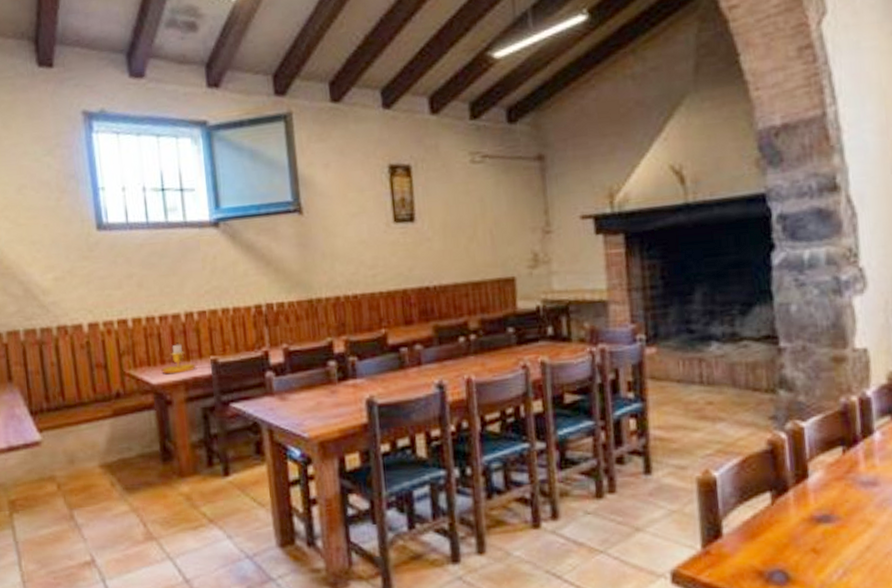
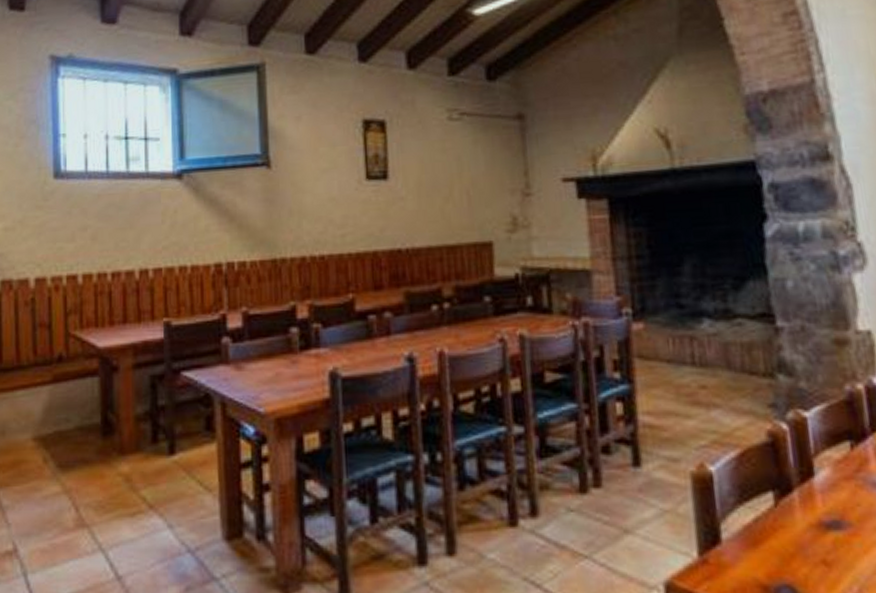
candlestick: present [161,342,197,375] -> none [109,302,148,337]

